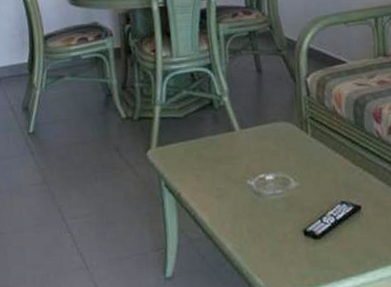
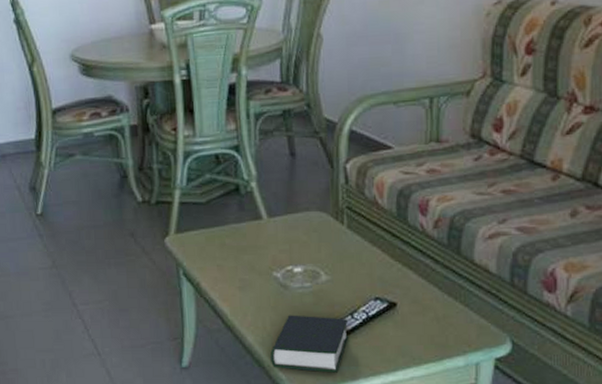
book: none [248,221,320,277] -> present [270,315,349,373]

